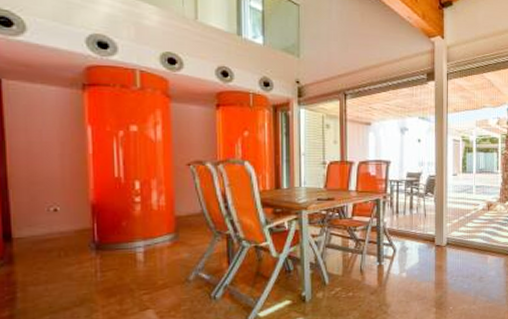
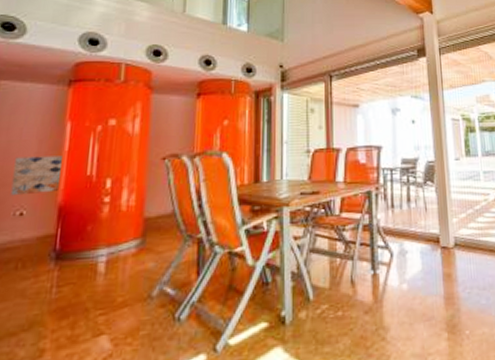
wall art: none [40,158,88,194] -> present [10,156,62,196]

